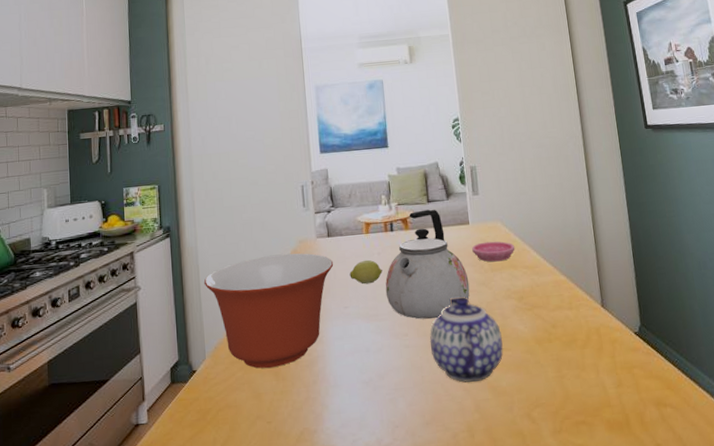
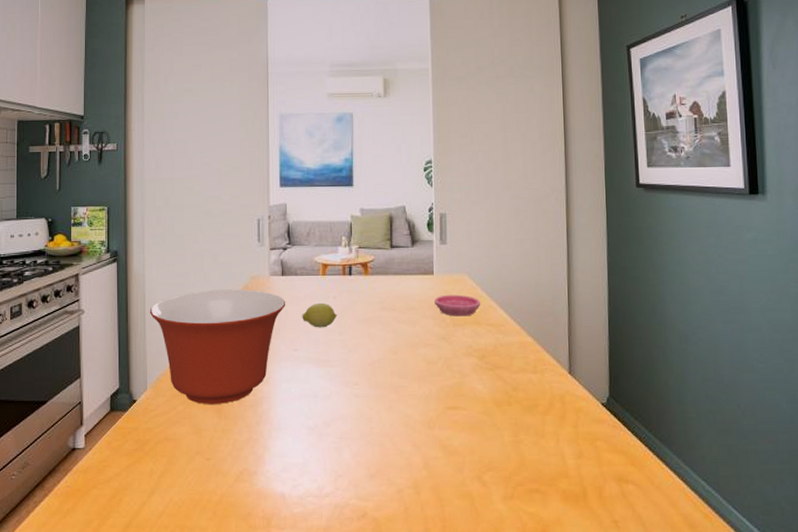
kettle: present [385,209,470,320] -> none [338,255,429,370]
teapot: present [429,297,503,383] -> none [381,350,459,438]

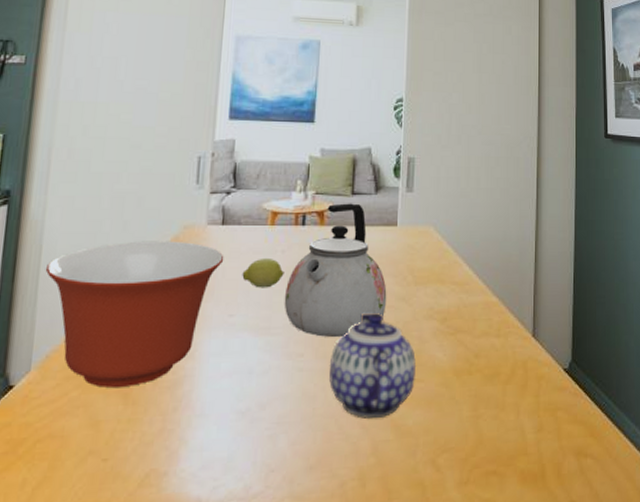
kettle: none [338,255,429,370] -> present [284,203,387,338]
teapot: none [381,350,459,438] -> present [329,313,417,419]
saucer: present [435,294,481,317] -> none [396,249,446,274]

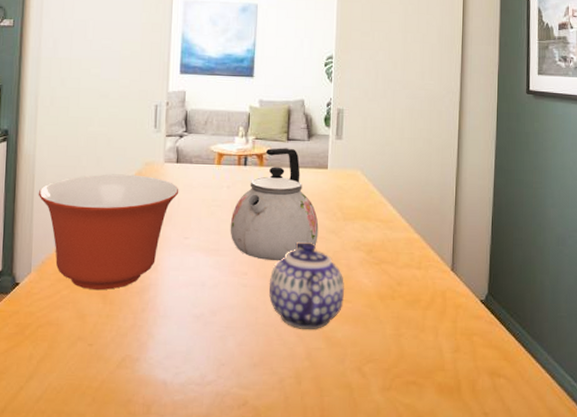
fruit: present [242,257,284,288] -> none [194,191,230,217]

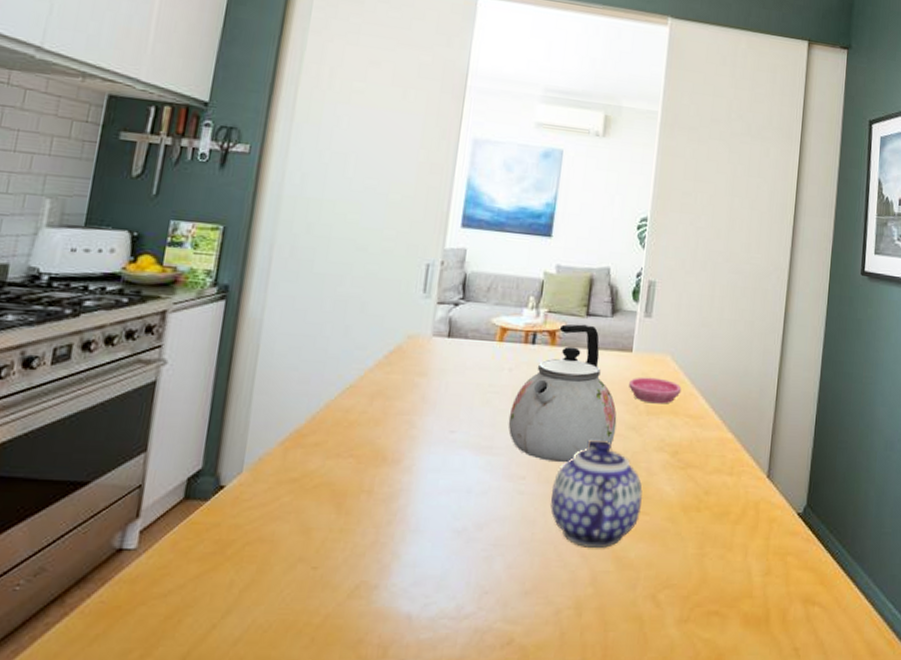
mixing bowl: present [38,174,179,291] -> none [261,347,449,497]
saucer: none [327,189,372,211] -> present [629,377,682,404]

